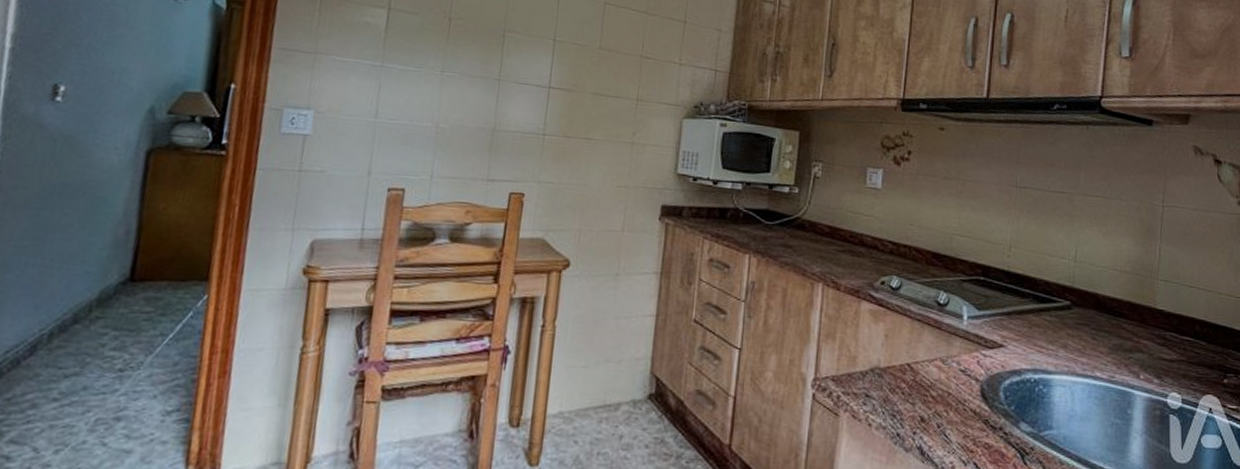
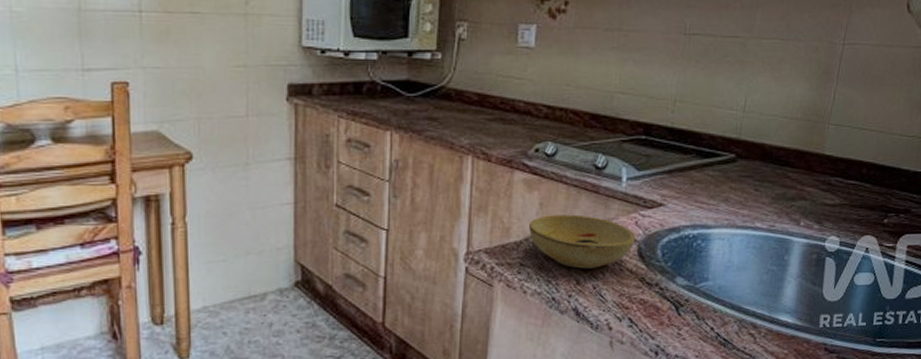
bowl: none [874,347,978,406] -> present [528,214,636,269]

